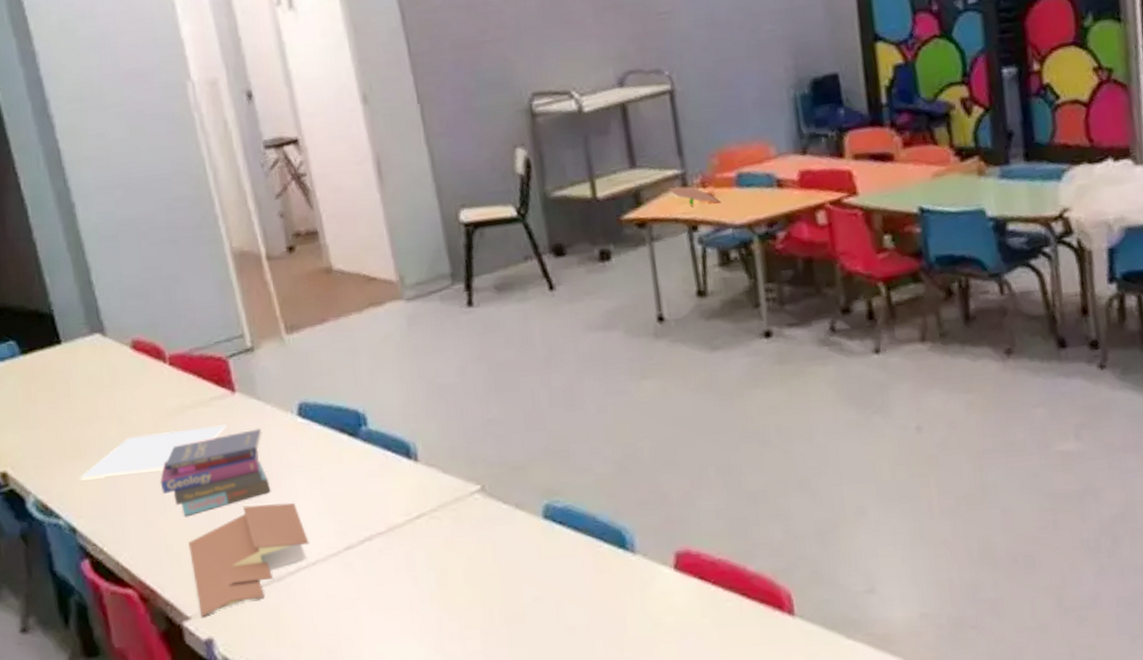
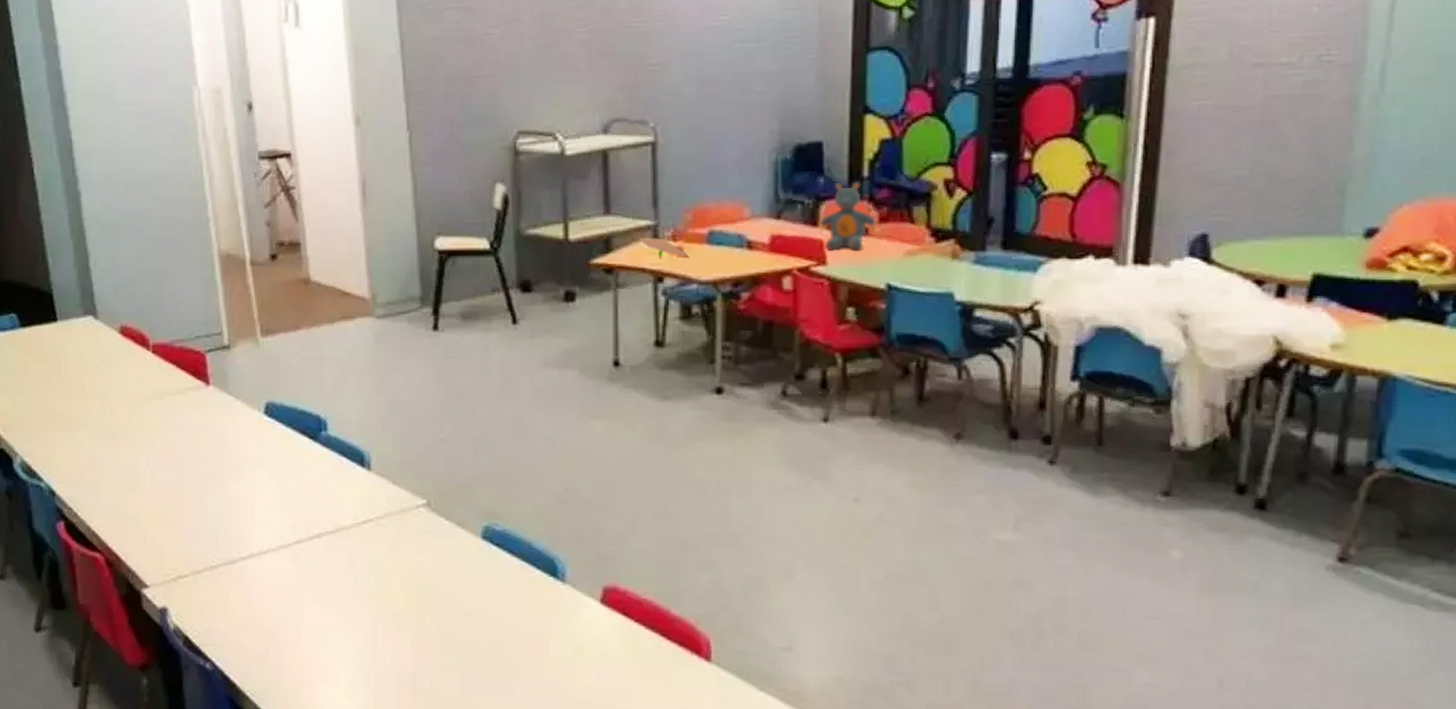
paper sheet: present [80,425,226,478] -> none [63,413,198,448]
books: present [160,428,271,516] -> none [133,420,233,493]
papers: present [188,502,309,617] -> none [154,491,263,587]
stuffed animal: none [845,108,900,181] -> present [820,181,875,251]

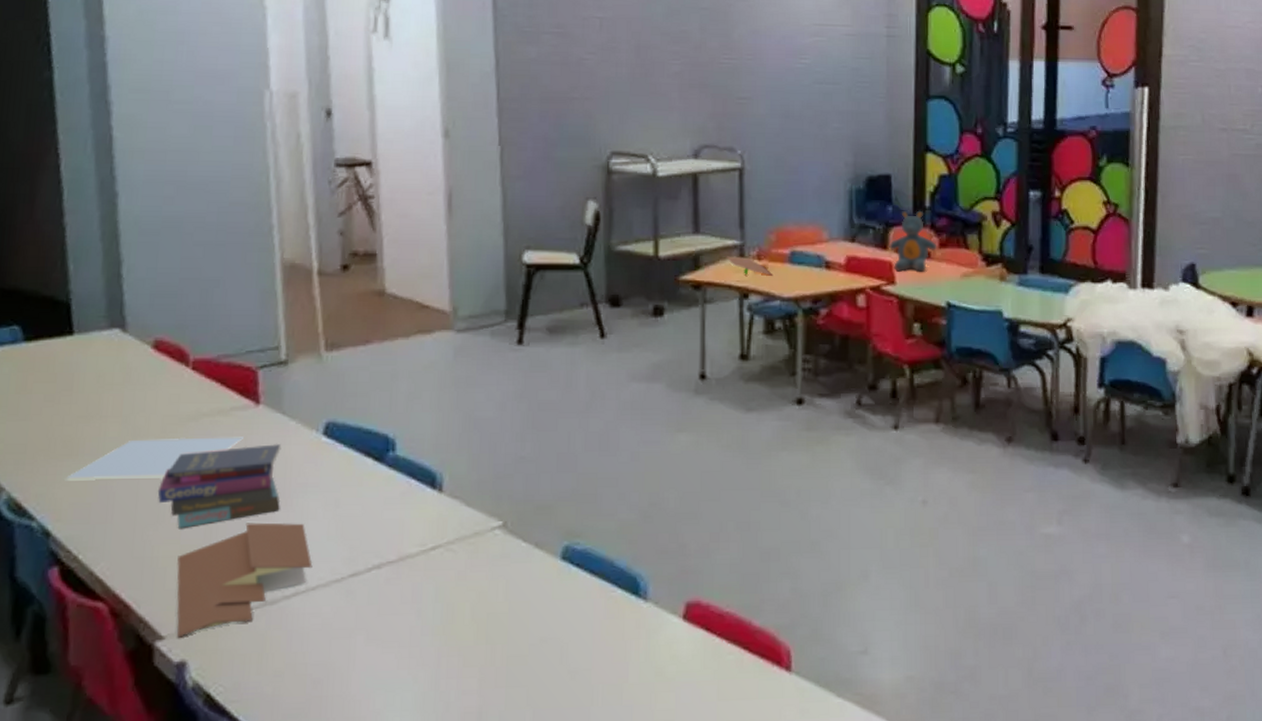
paper sheet: none [63,413,198,448] -> present [66,437,243,479]
books: none [133,420,233,493] -> present [157,443,282,528]
papers: none [154,491,263,587] -> present [176,522,313,638]

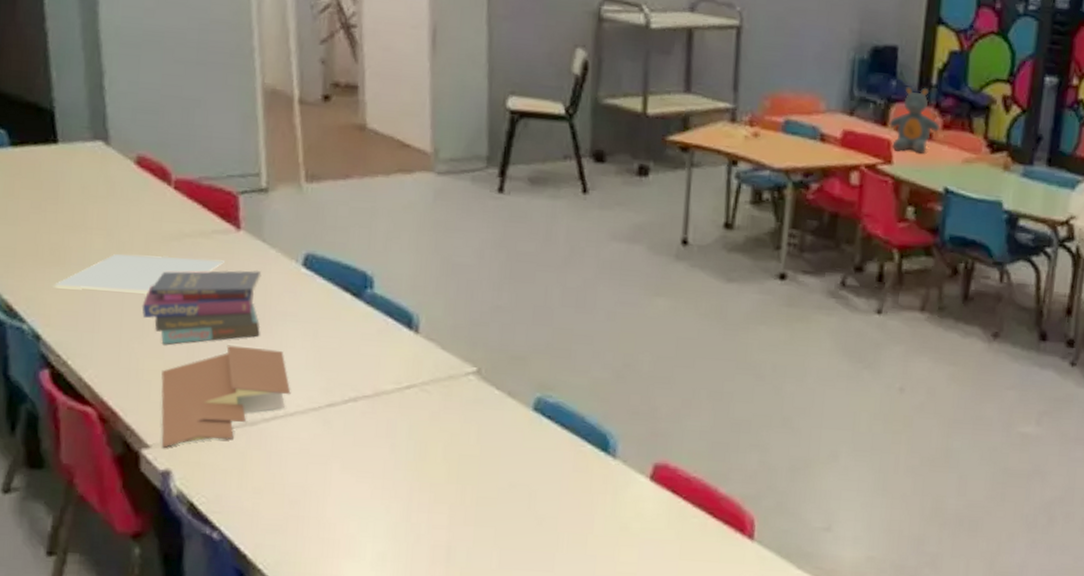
papers: present [726,256,773,276] -> none [716,119,765,144]

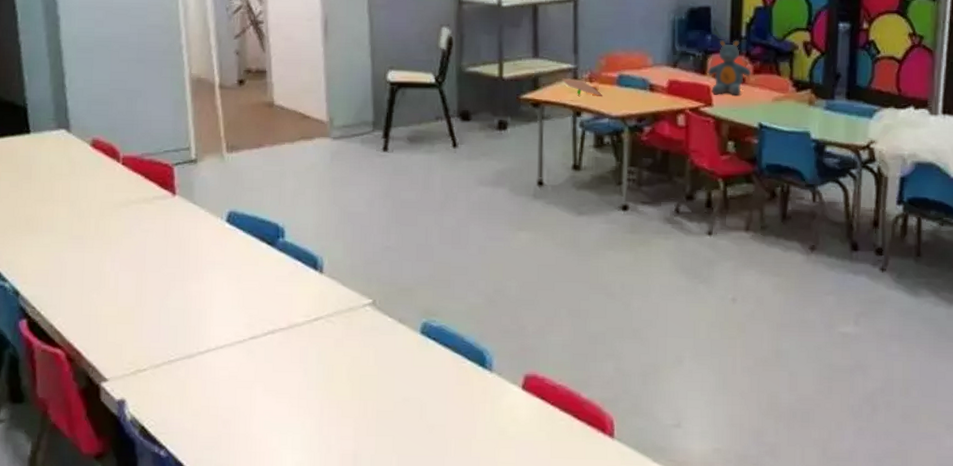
paper sheet: present [54,254,224,291] -> none [29,220,164,251]
books: present [141,270,262,344] -> none [99,227,194,293]
papers: present [161,345,291,448] -> none [116,291,221,380]
papers: none [716,119,765,144] -> present [561,78,603,96]

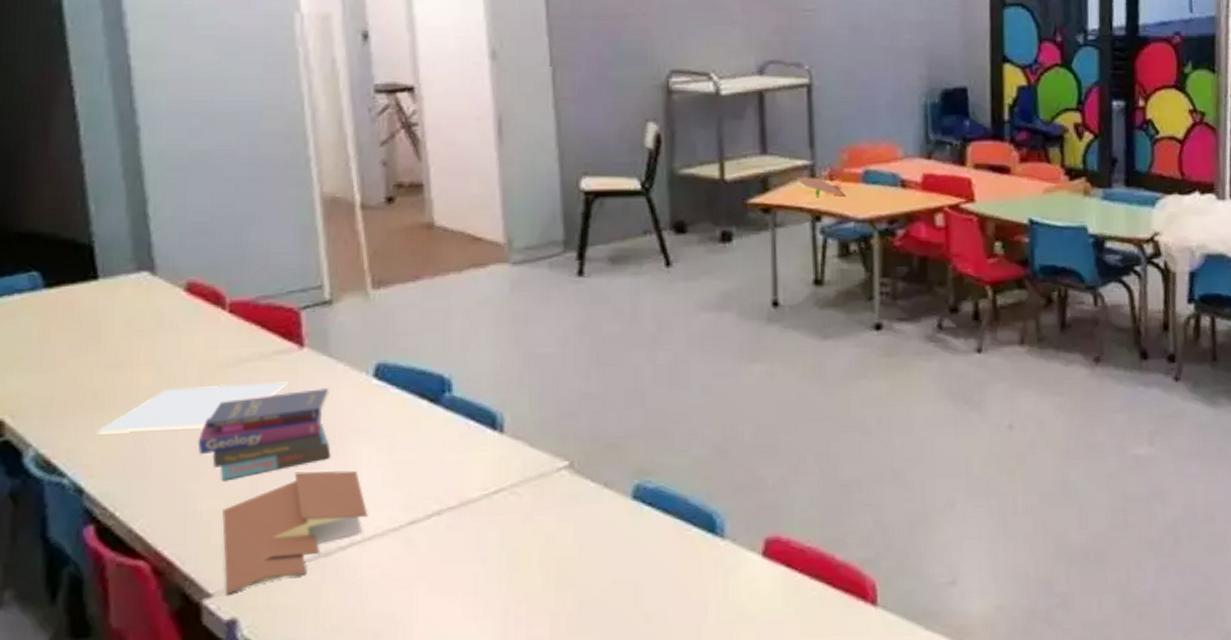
paper sheet: none [29,220,164,251] -> present [98,382,288,432]
books: none [99,227,194,293] -> present [197,387,331,480]
papers: none [116,291,221,380] -> present [222,470,368,595]
stuffed animal: present [707,39,751,95] -> none [967,124,1017,189]

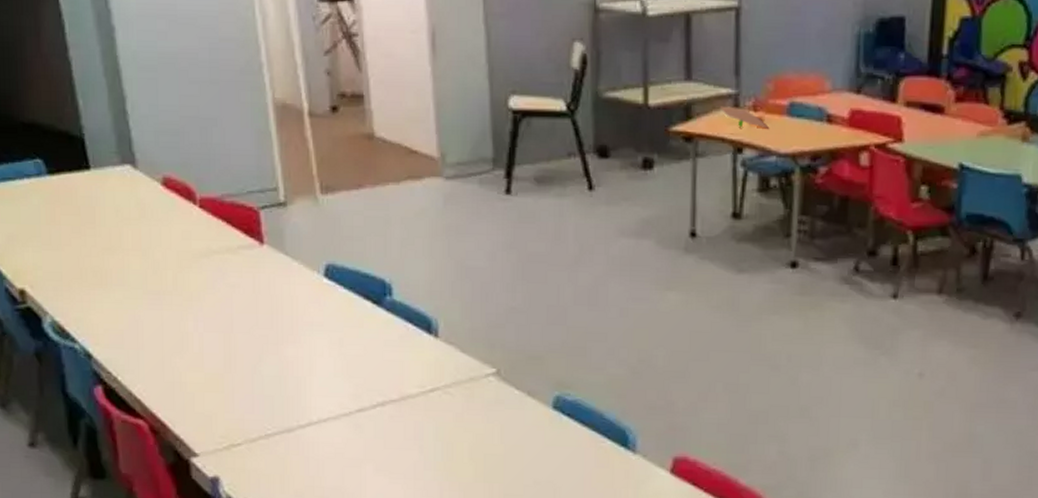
paper sheet: present [98,382,288,432] -> none [99,273,251,308]
books: present [197,387,331,480] -> none [179,282,290,358]
papers: present [222,470,368,595] -> none [203,356,323,456]

